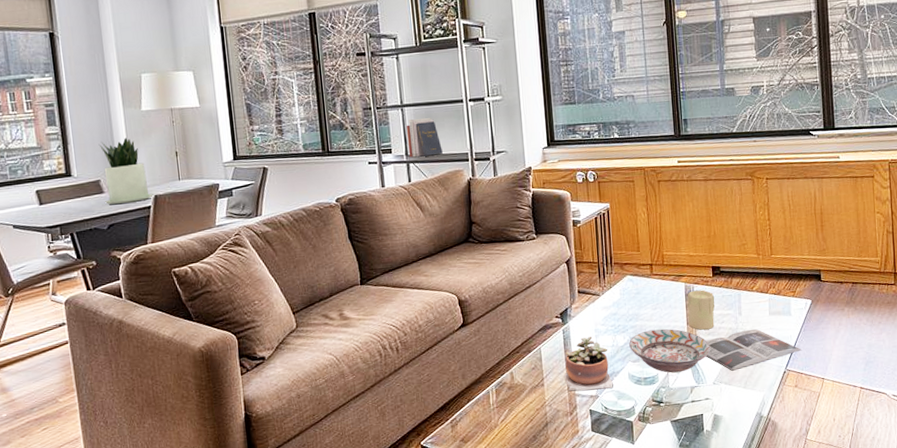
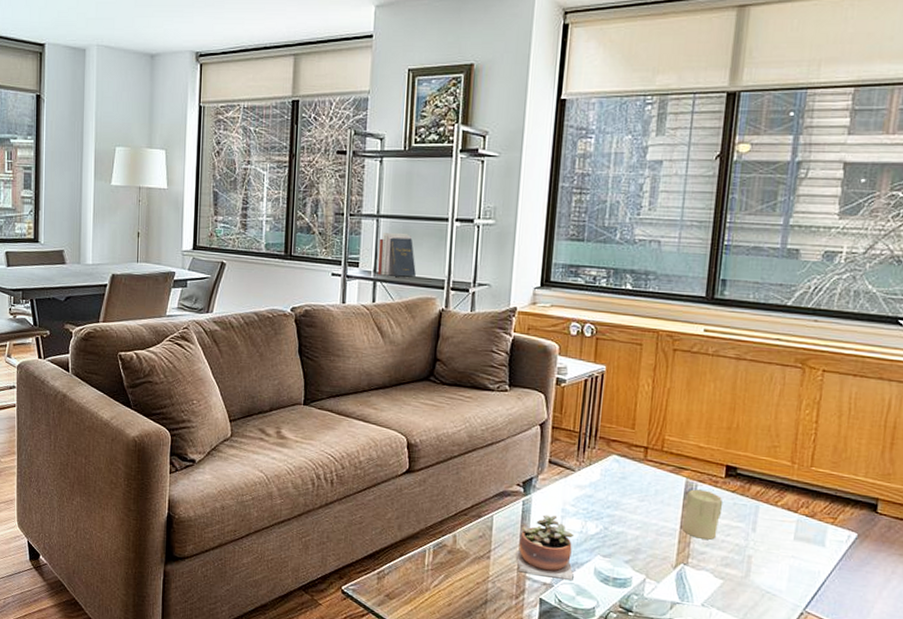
planter: present [98,137,153,205] -> none [66,210,111,278]
decorative bowl: present [629,328,711,373] -> none [601,523,707,582]
magazine: present [706,329,802,371] -> none [698,550,831,597]

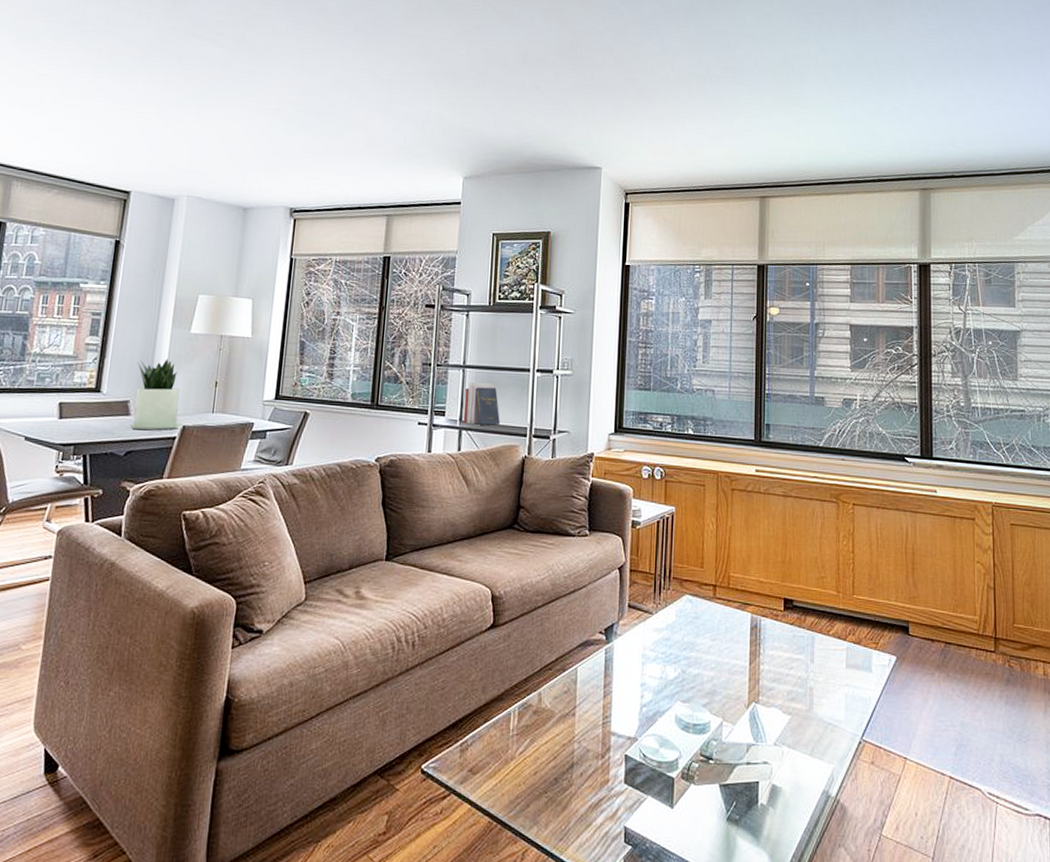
planter: none [66,210,111,278] -> present [129,359,182,431]
succulent plant: present [515,514,575,581] -> none [600,662,656,732]
candle: present [681,489,724,540] -> none [751,624,785,675]

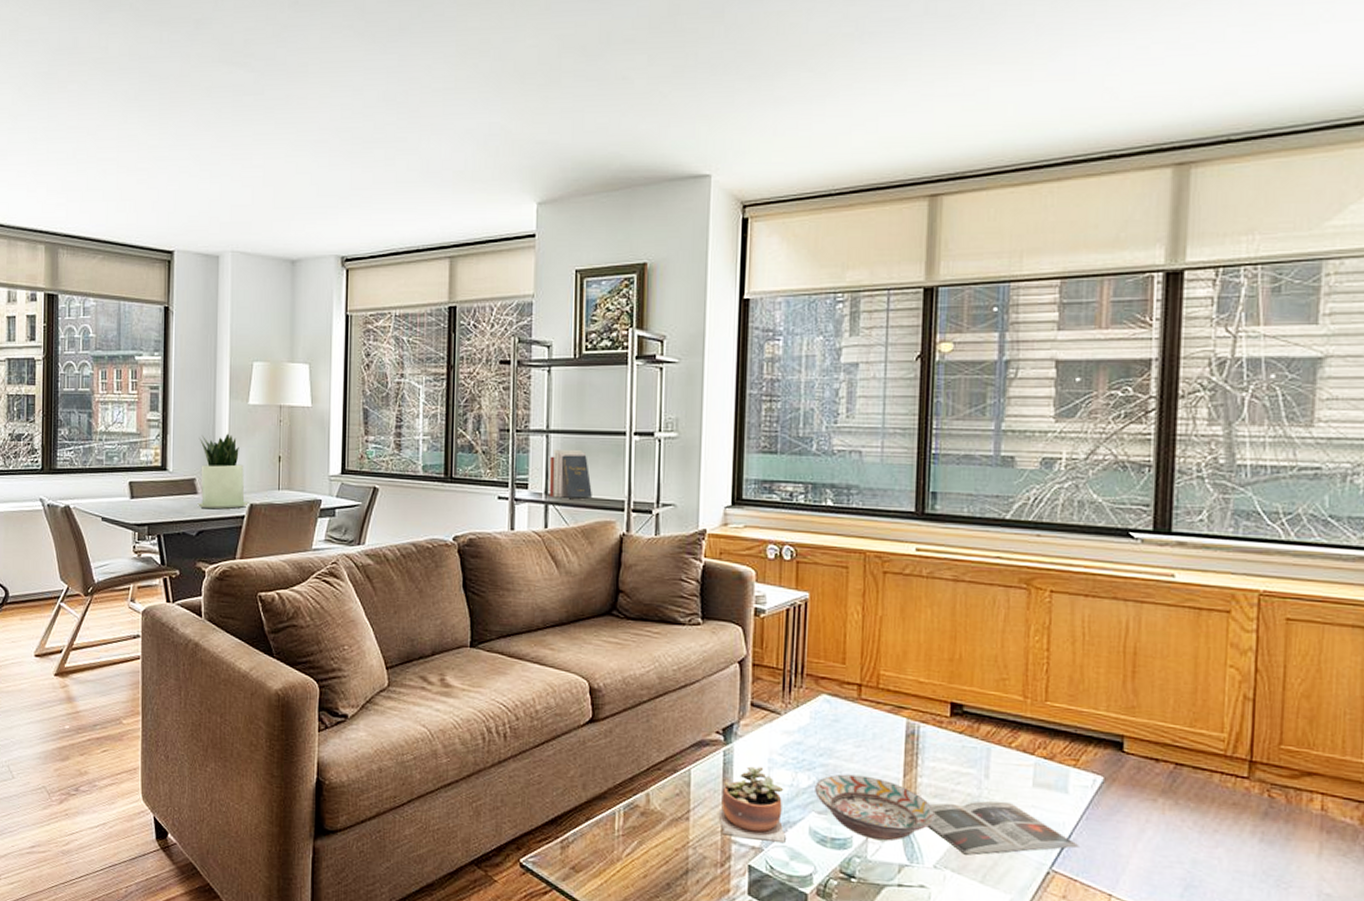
succulent plant: none [600,662,656,732] -> present [718,766,786,844]
decorative bowl: none [680,665,775,724] -> present [815,774,936,841]
magazine: none [768,682,882,731] -> present [927,801,1079,855]

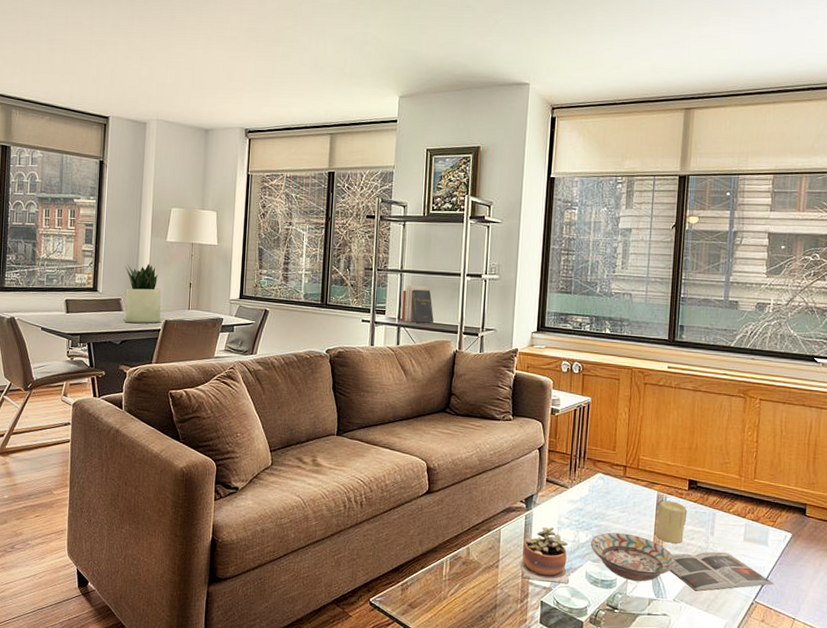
candle: none [905,731,950,790] -> present [655,500,688,544]

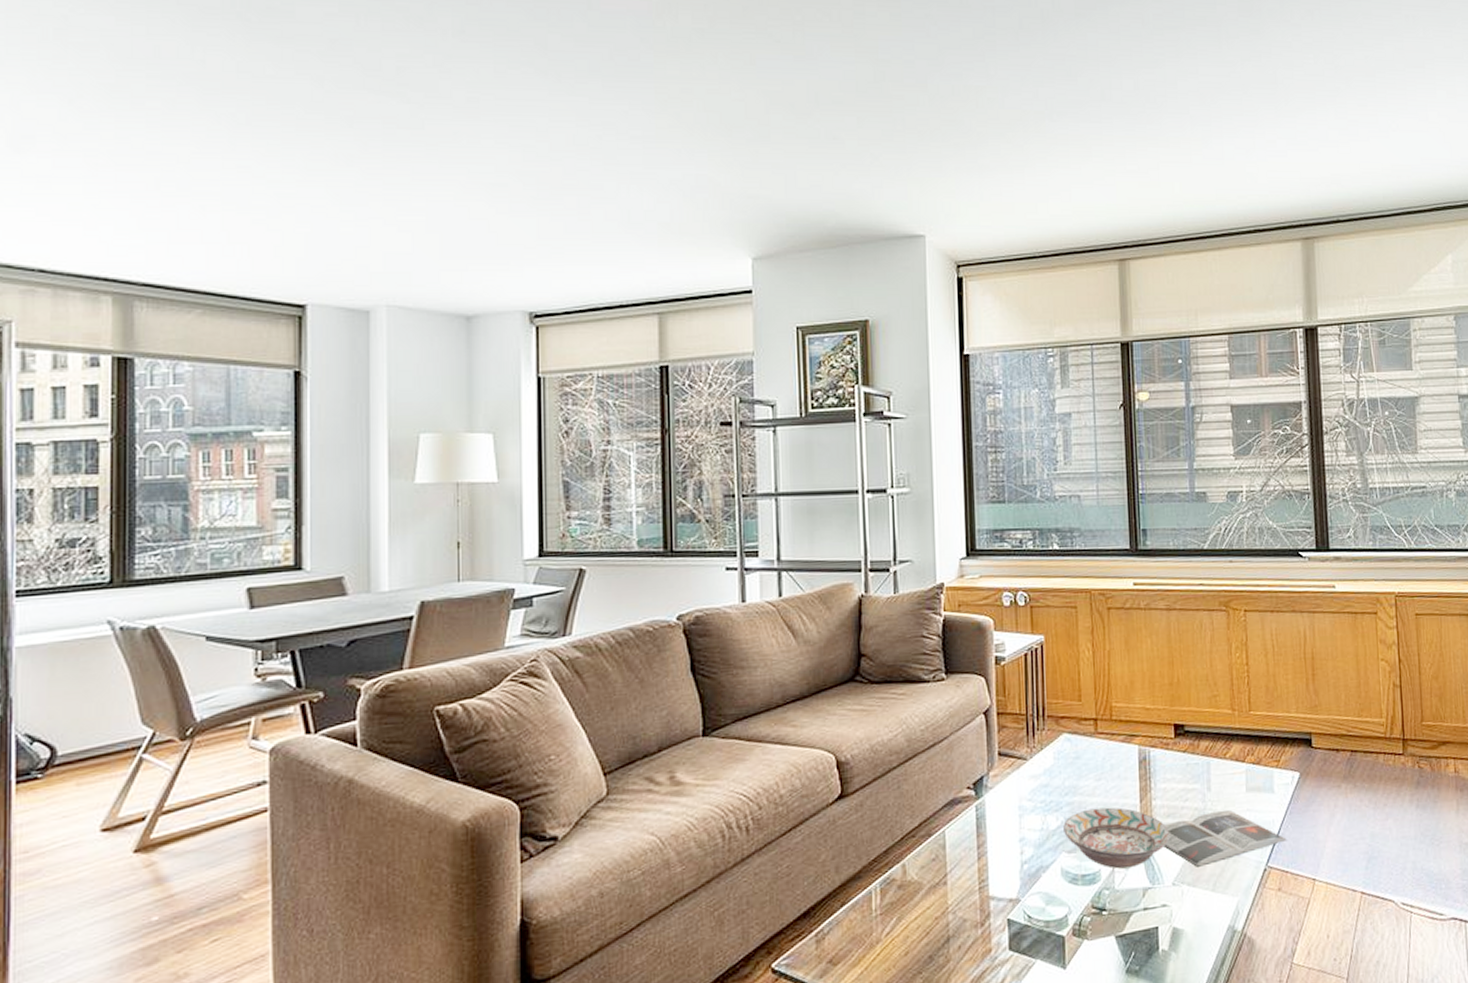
planter: present [122,263,164,324] -> none [347,519,419,613]
books: present [401,285,434,324] -> none [780,511,827,564]
succulent plant: present [520,527,569,585] -> none [975,816,1041,894]
candle: present [655,500,688,544] -> none [1141,755,1177,810]

